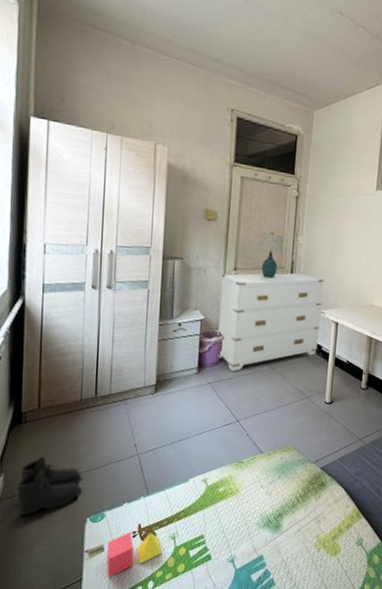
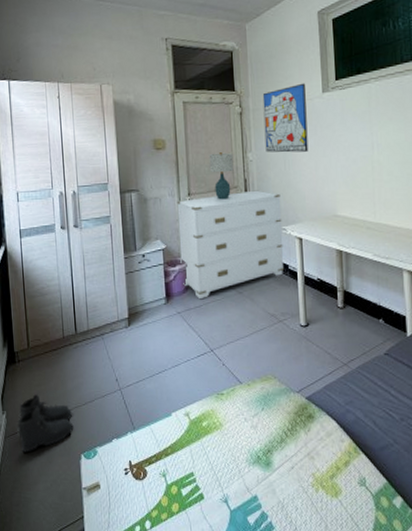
toy blocks: present [106,531,162,577] -> none [102,468,154,516]
wall art: none [316,178,361,243] -> present [262,83,309,153]

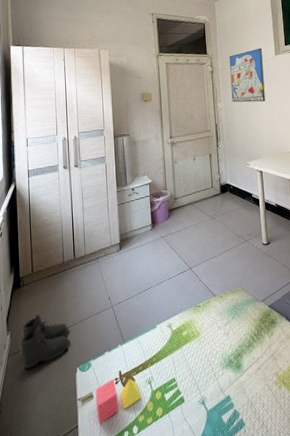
toy blocks: none [102,468,154,516] -> present [95,378,141,423]
dresser: present [177,190,285,300] -> none [161,133,249,225]
table lamp: present [209,152,234,200] -> none [186,103,207,141]

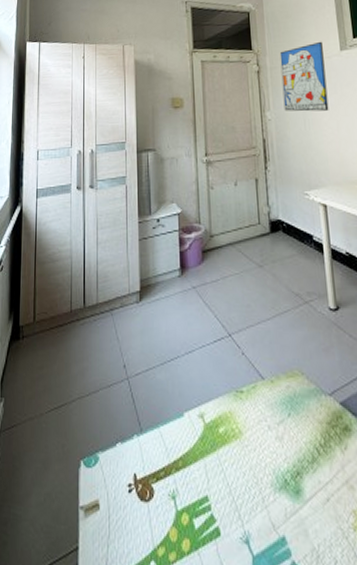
boots: present [20,315,71,369] -> none [13,379,75,453]
toy blocks: present [95,378,141,423] -> none [103,483,162,549]

